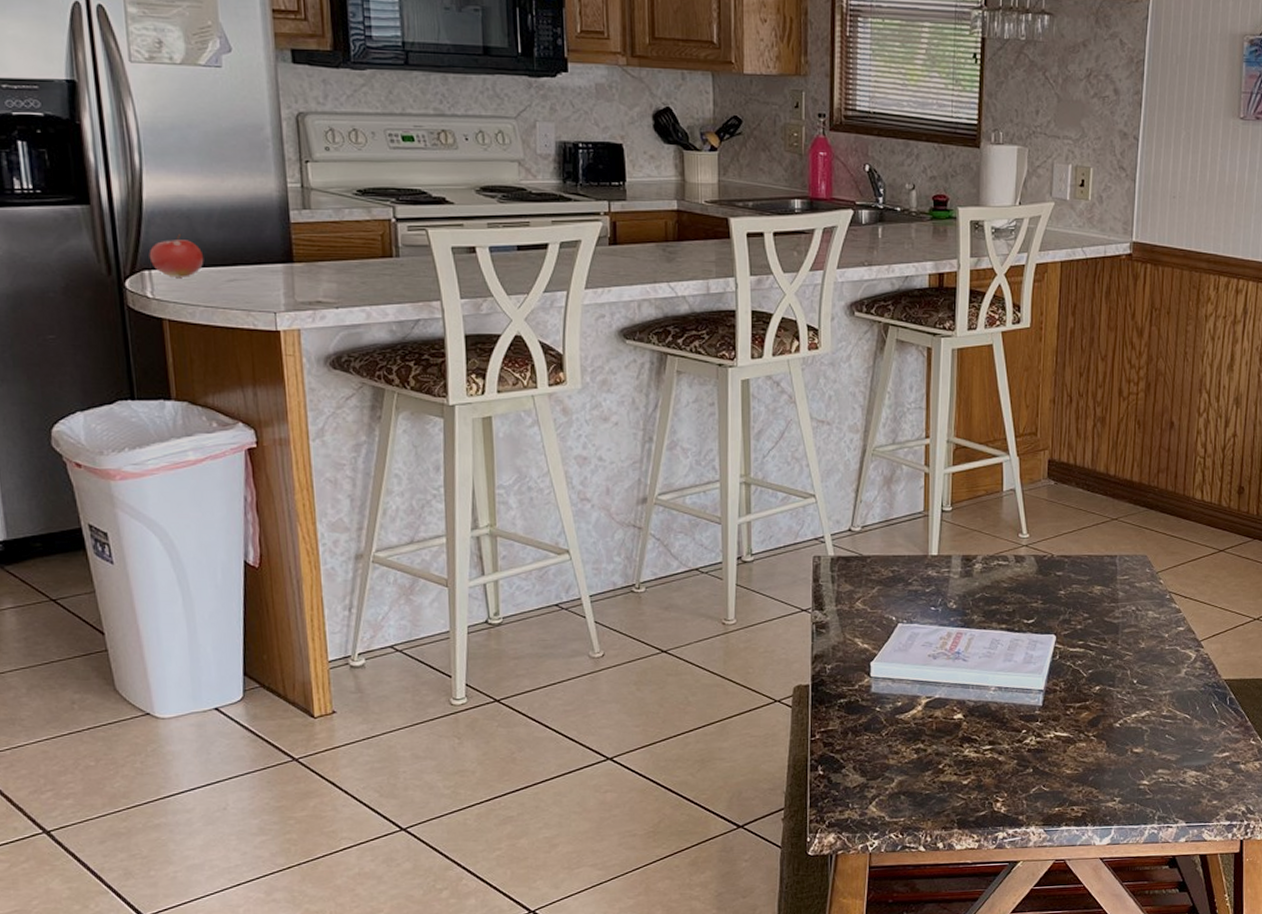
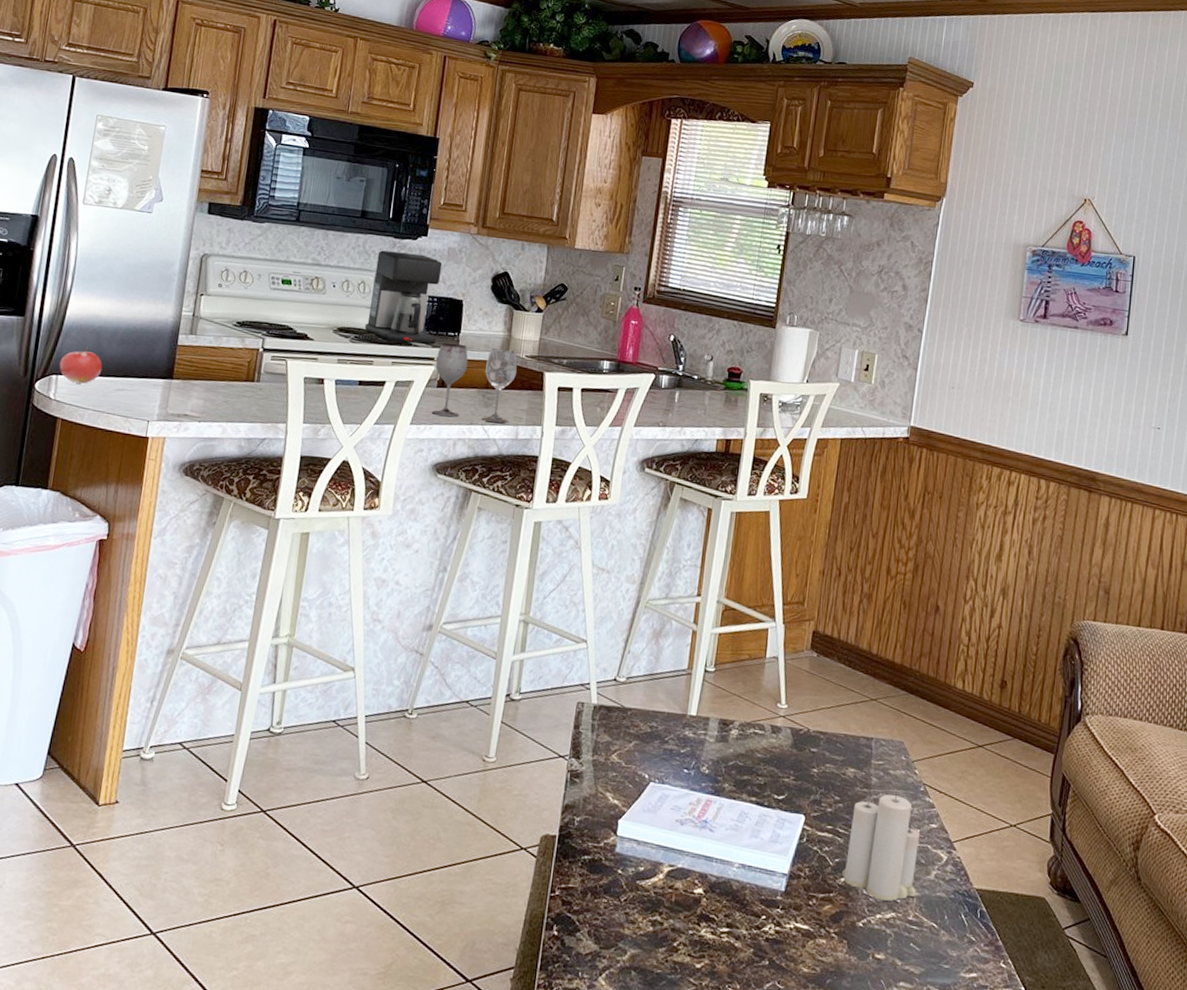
coffee maker: none [512,92,598,199] -> present [365,250,443,345]
wineglass: none [603,194,697,279] -> present [432,342,518,423]
candle: none [1095,600,1169,701] -> present [841,789,920,901]

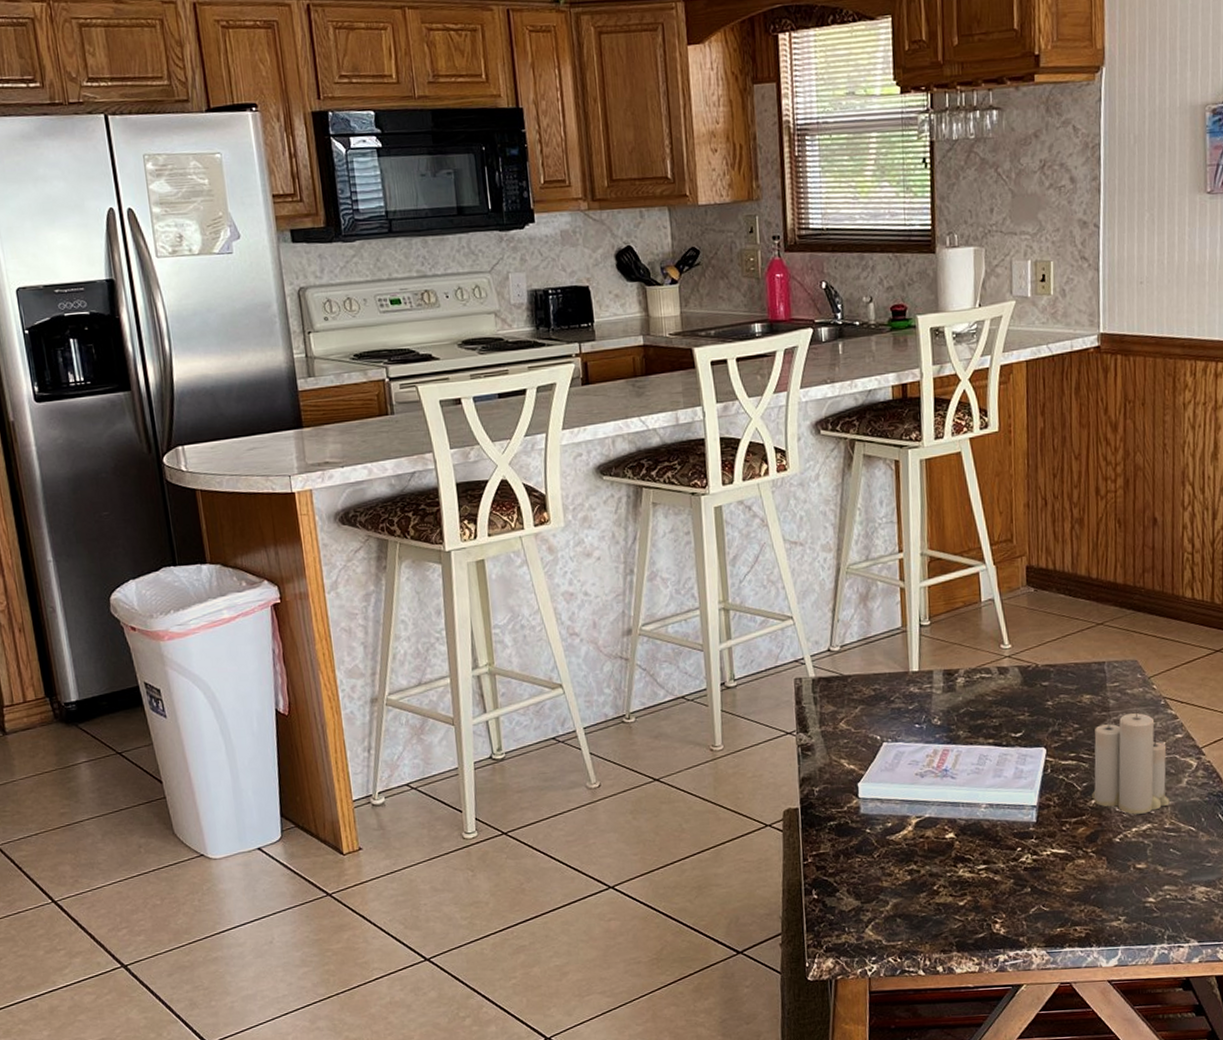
fruit: present [59,347,103,384] -> none [181,410,228,451]
coffee maker: present [365,250,443,345] -> none [485,243,569,346]
wineglass: present [432,342,518,423] -> none [574,331,665,416]

